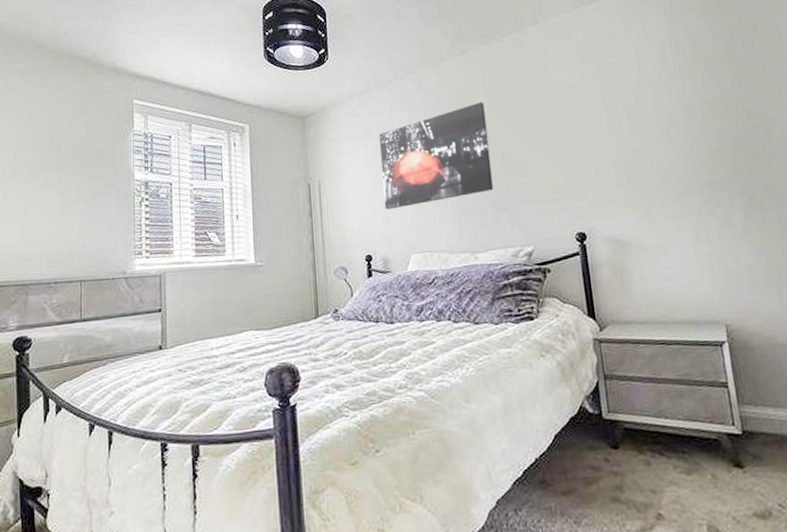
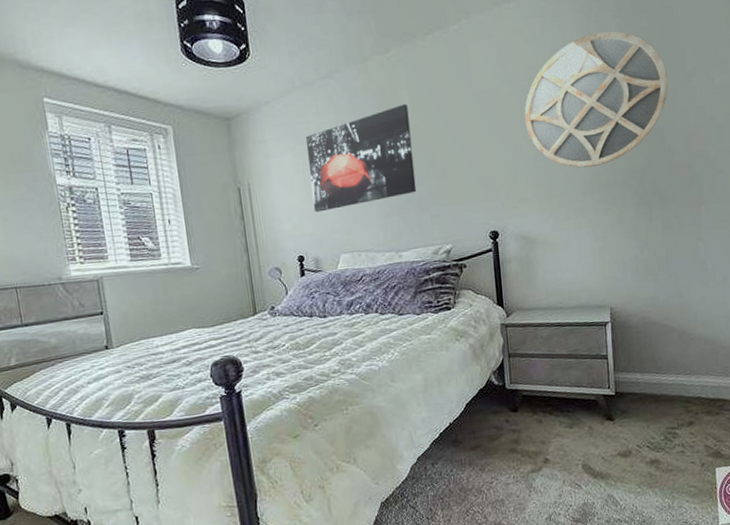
home mirror: none [609,28,769,166] -> present [524,31,668,168]

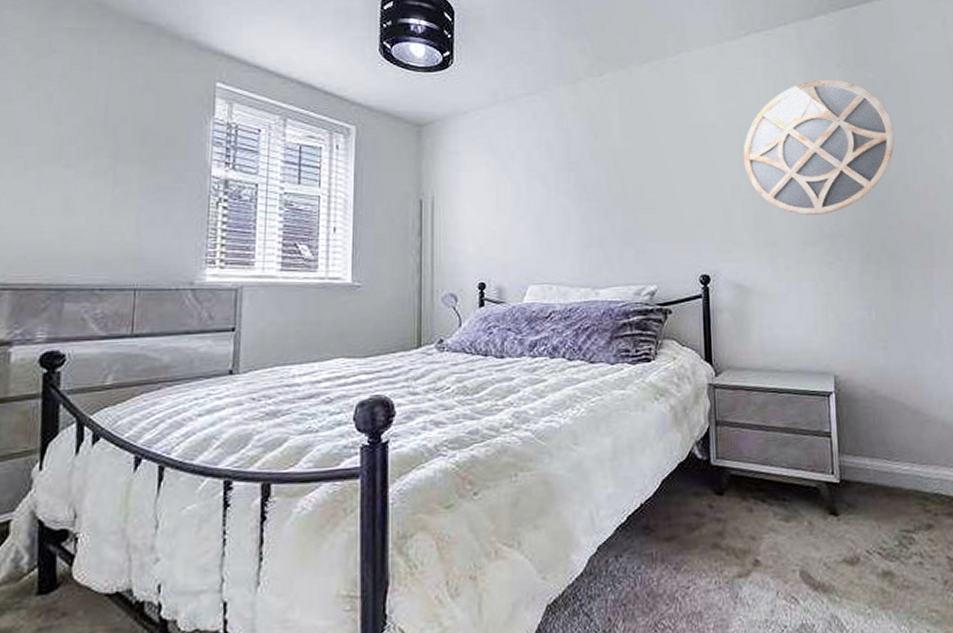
wall art: present [305,103,417,213] -> none [503,129,621,235]

